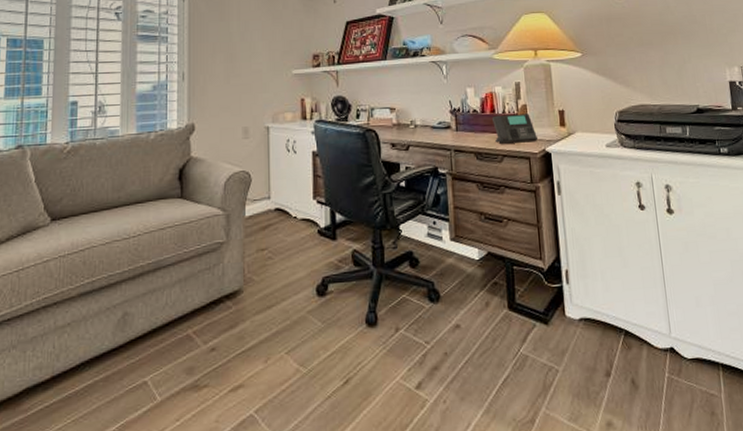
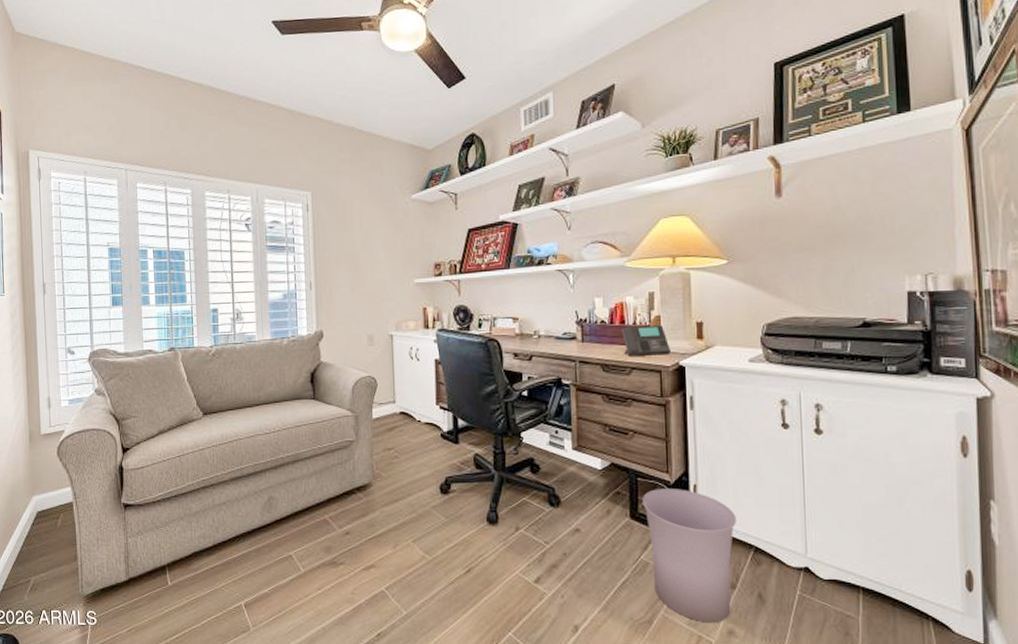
waste bin: none [519,275,608,417] -> present [643,489,736,623]

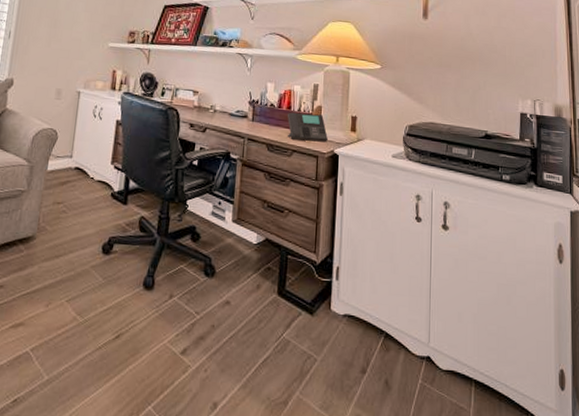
waste bin: present [643,489,736,623] -> none [290,268,371,408]

